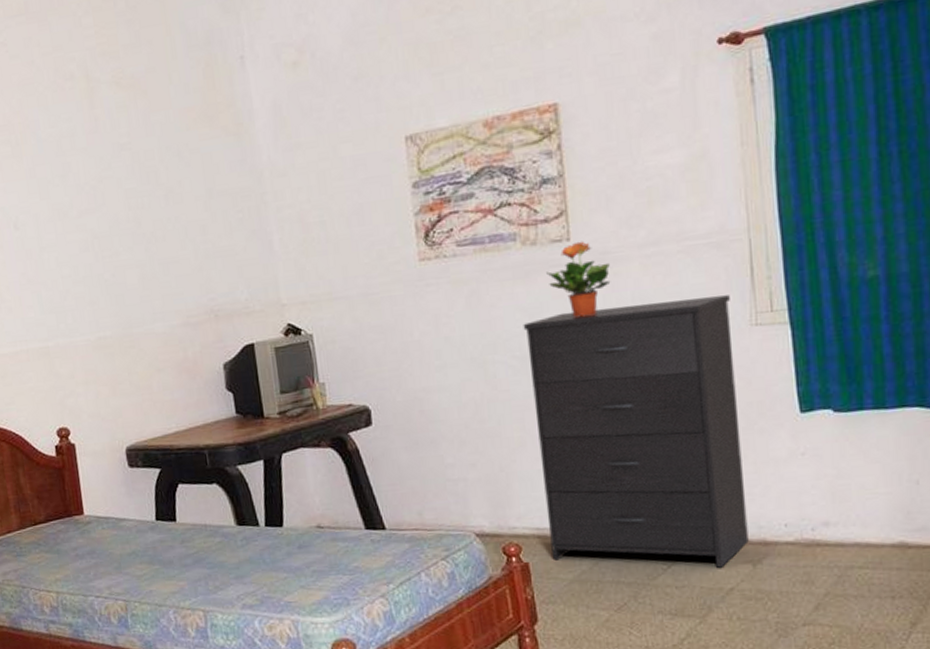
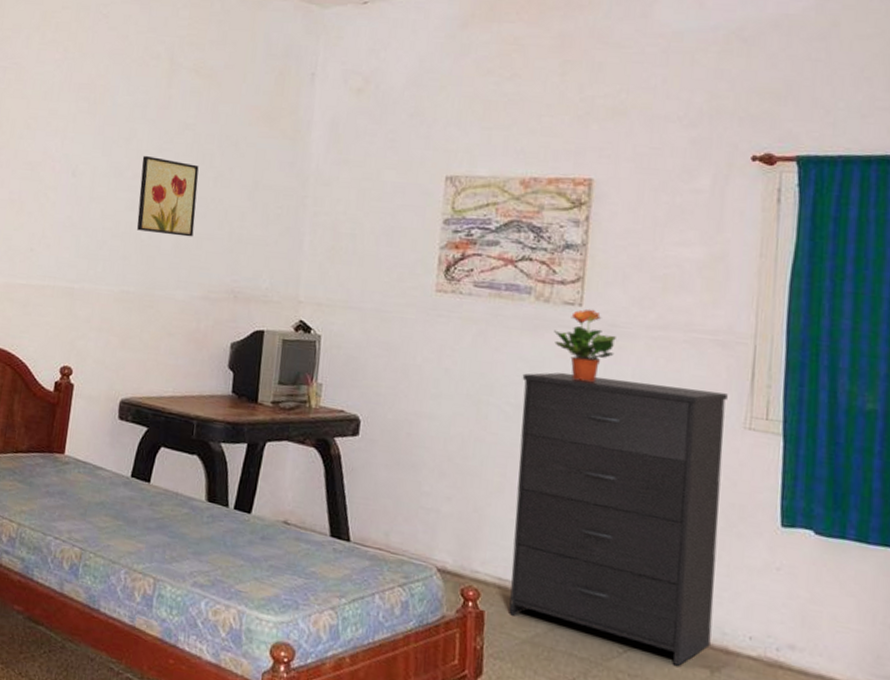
wall art: none [83,186,158,271] -> present [137,155,199,237]

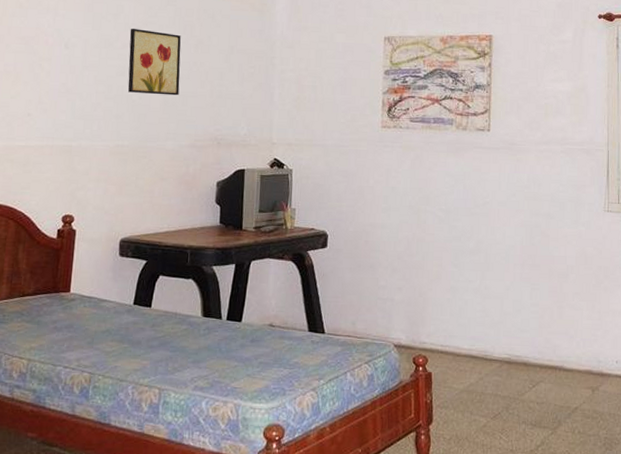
dresser: present [509,372,728,666] -> none [450,182,592,390]
potted plant: present [554,309,616,382] -> none [471,133,515,188]

